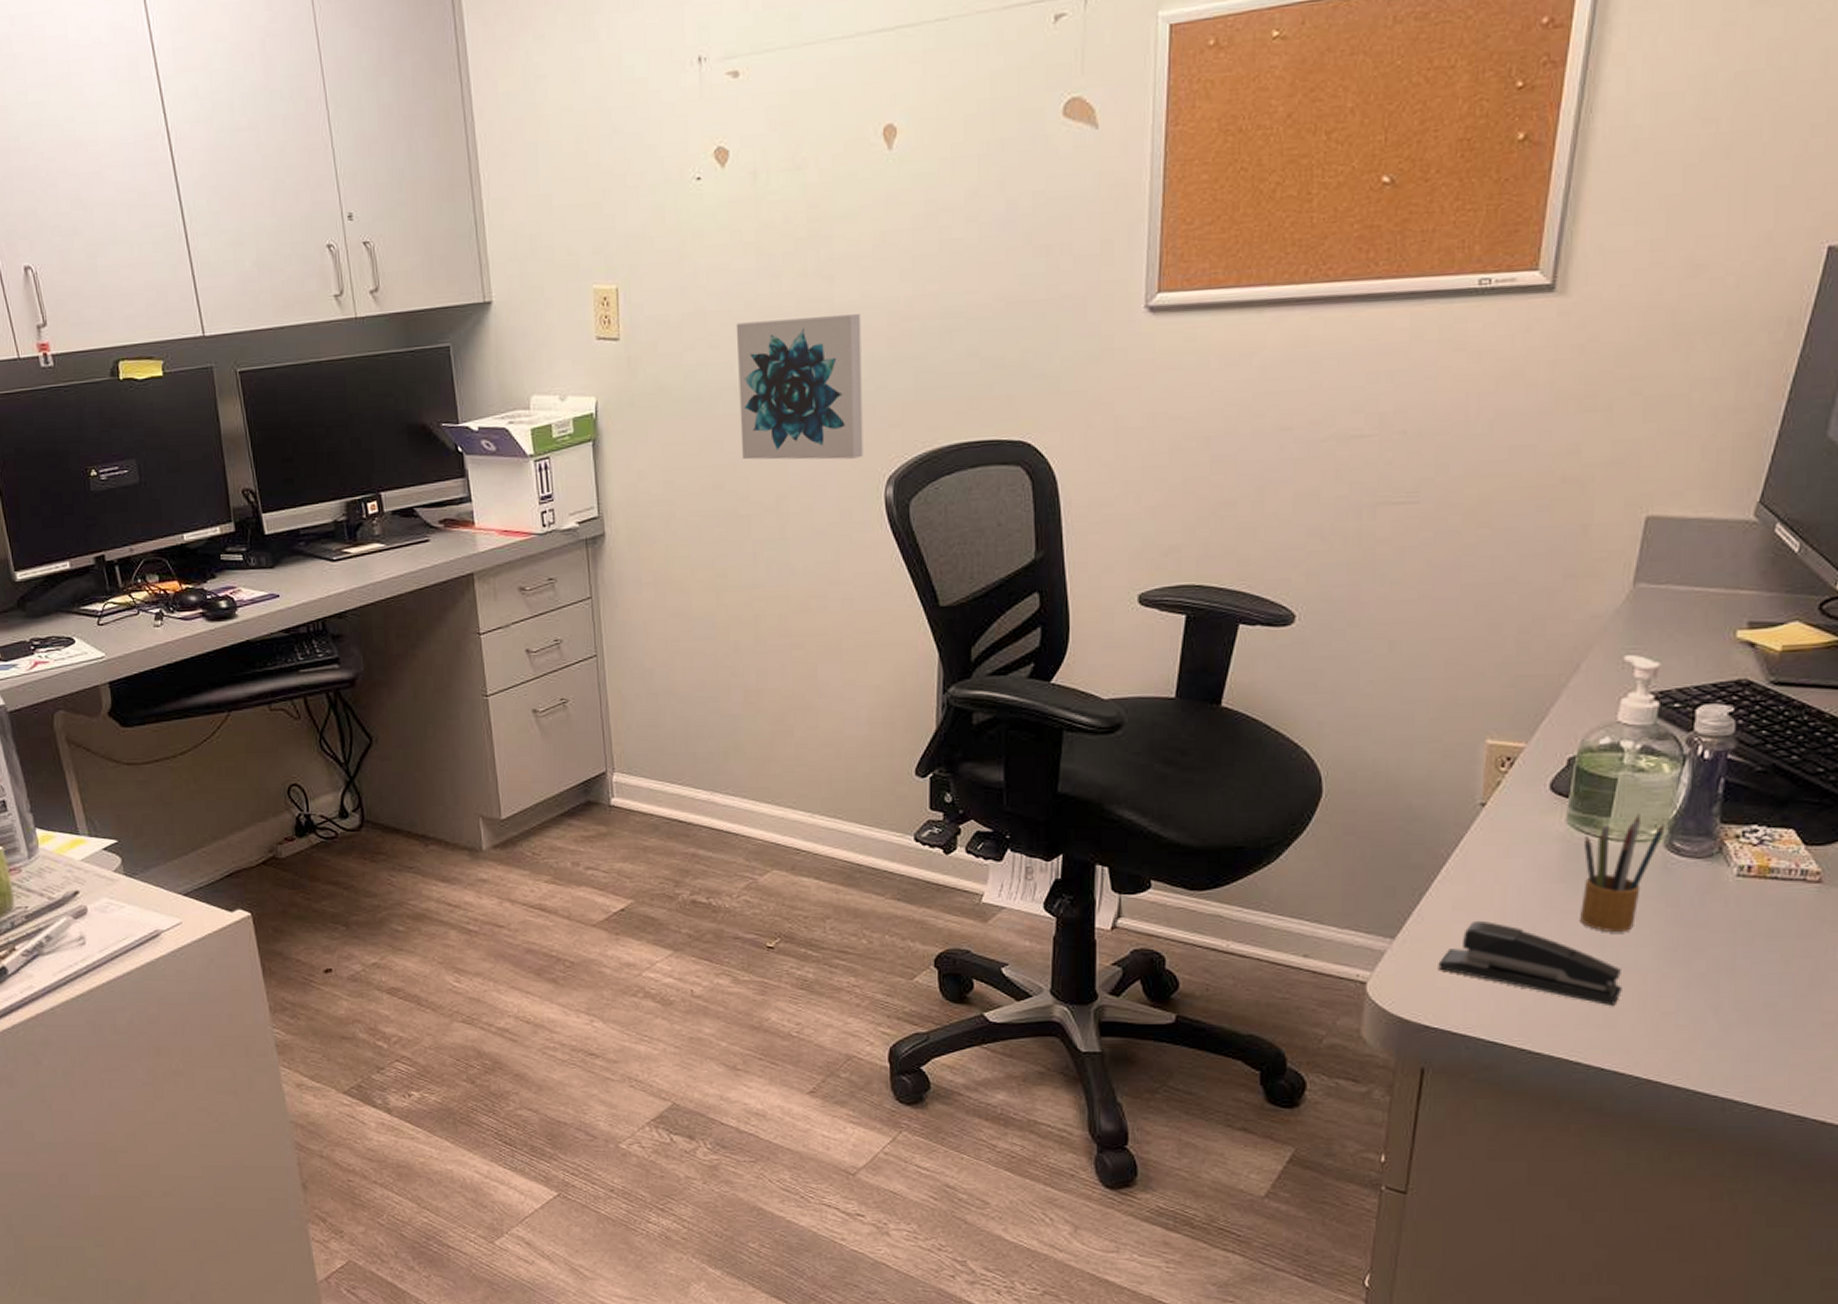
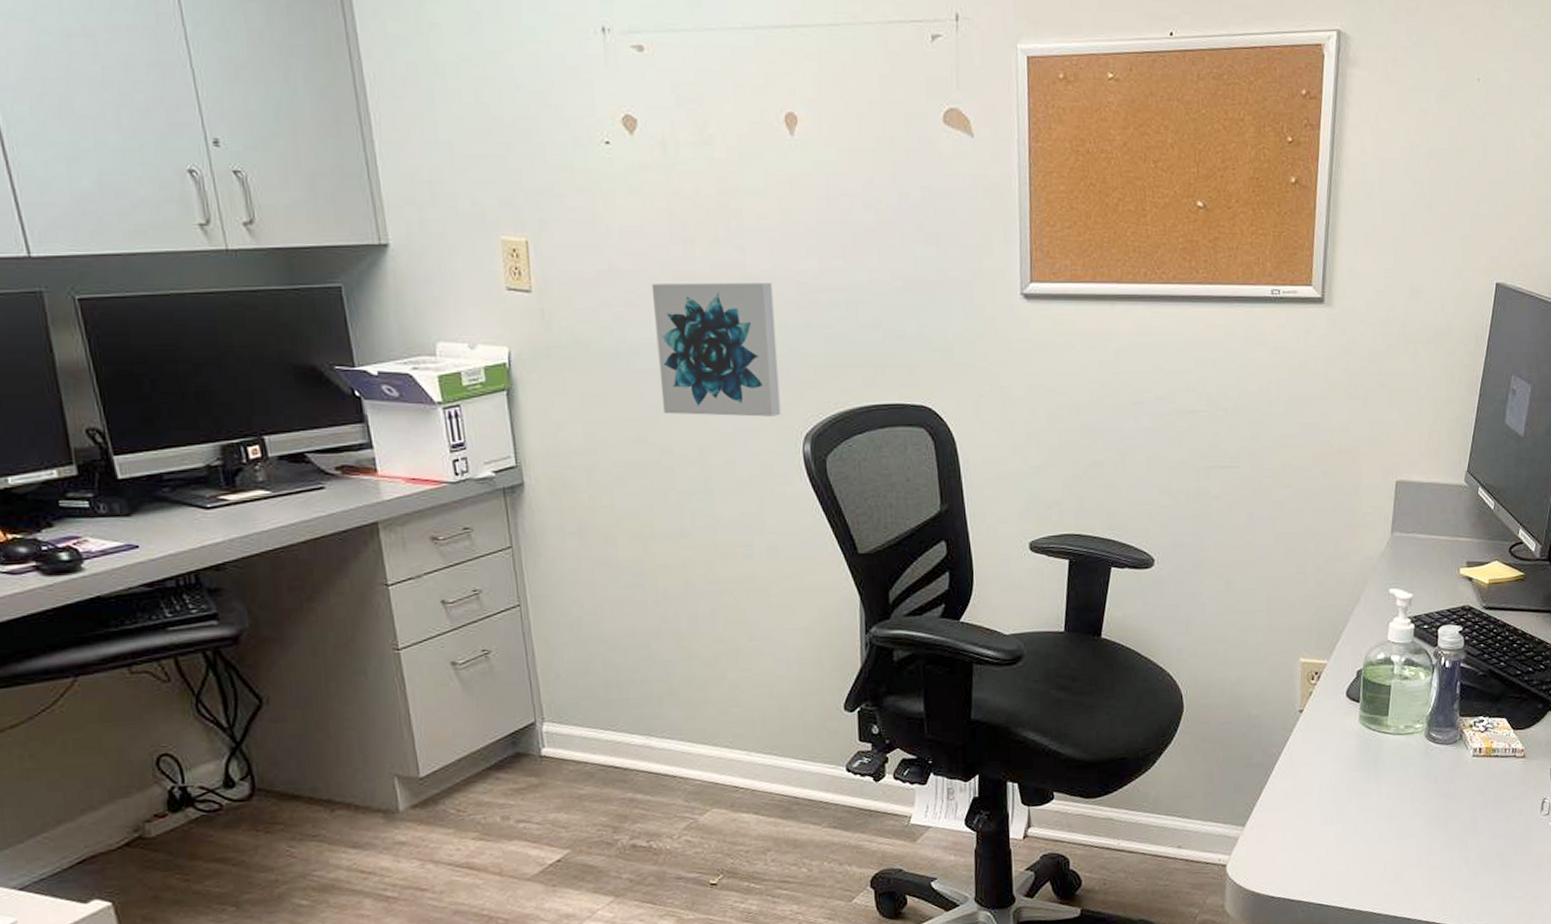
stapler: present [1438,920,1622,1007] -> none [1277,805,1405,866]
pencil box: present [1580,814,1666,932] -> none [1371,712,1425,807]

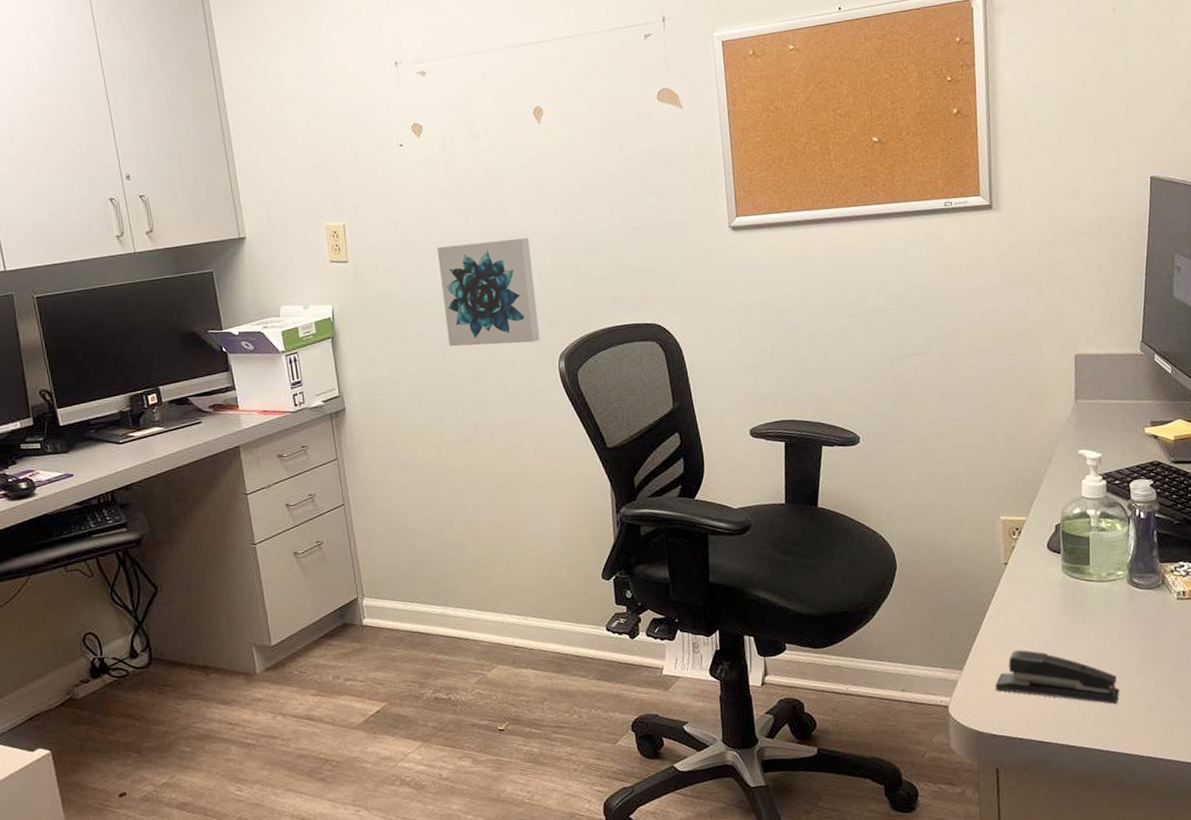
stapler: none [1277,805,1405,866] -> present [995,649,1120,705]

